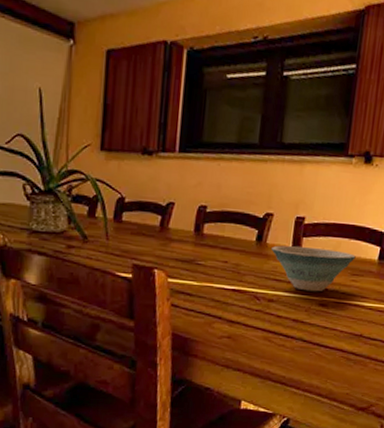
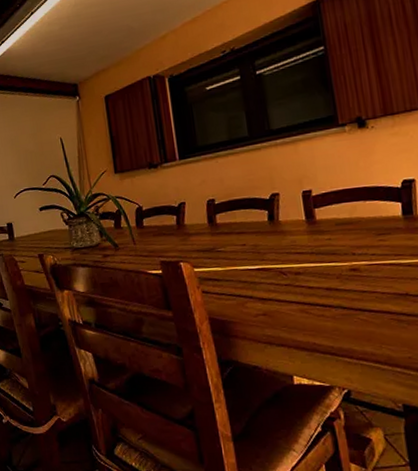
bowl: present [271,245,356,292] -> none [285,214,377,259]

